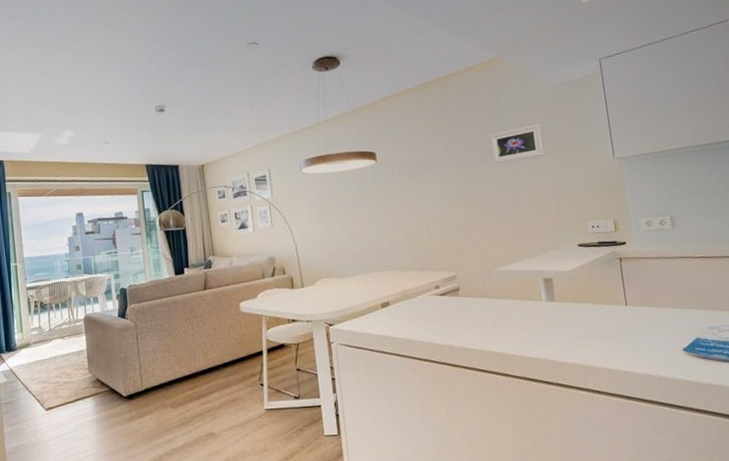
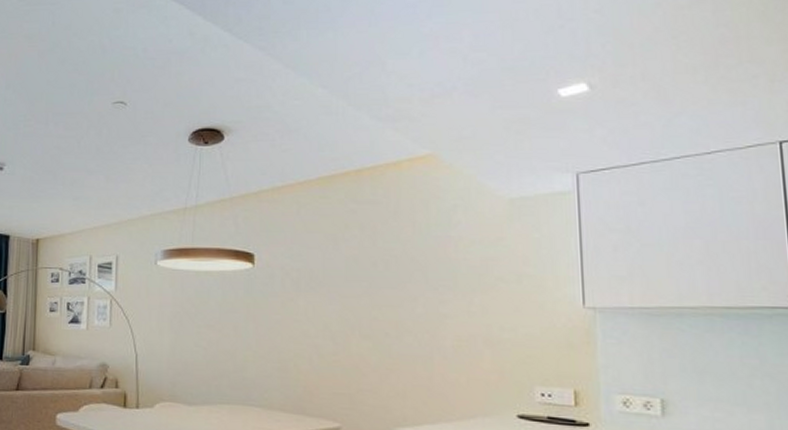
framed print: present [489,124,545,165] -> none [409,247,484,292]

